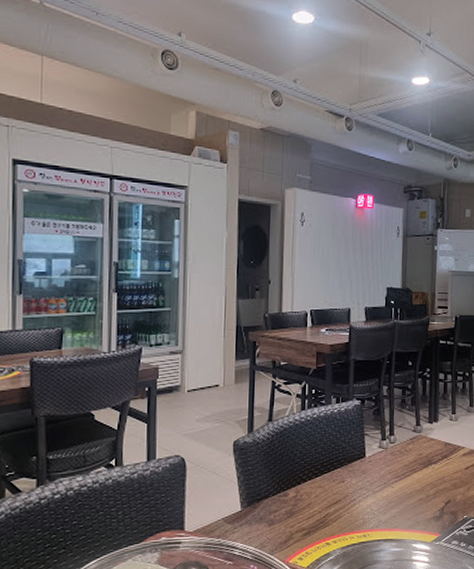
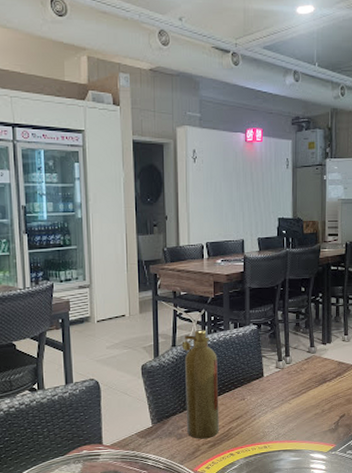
perfume bottle: none [278,403,317,526] -> present [181,329,219,439]

